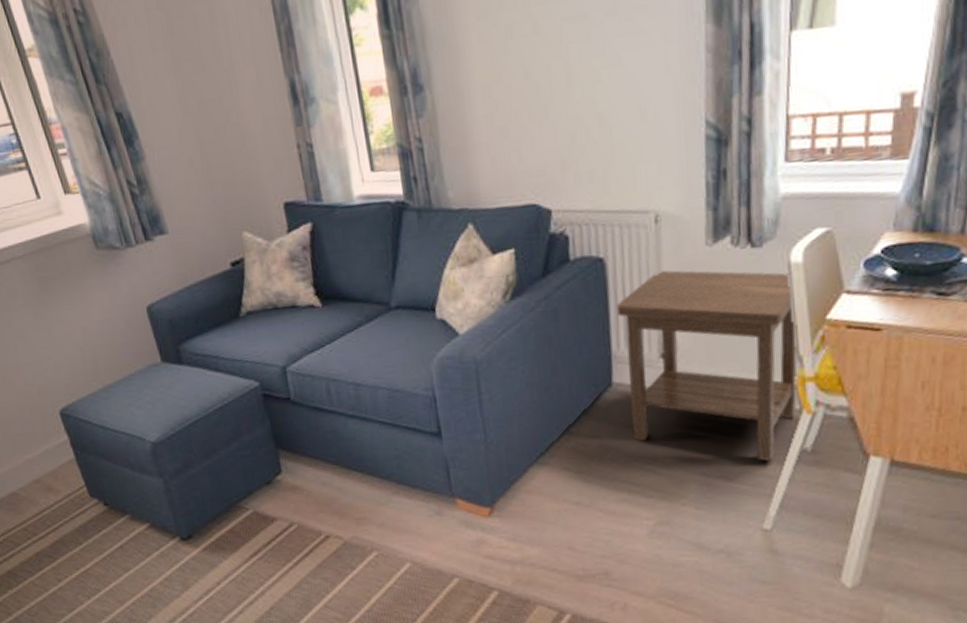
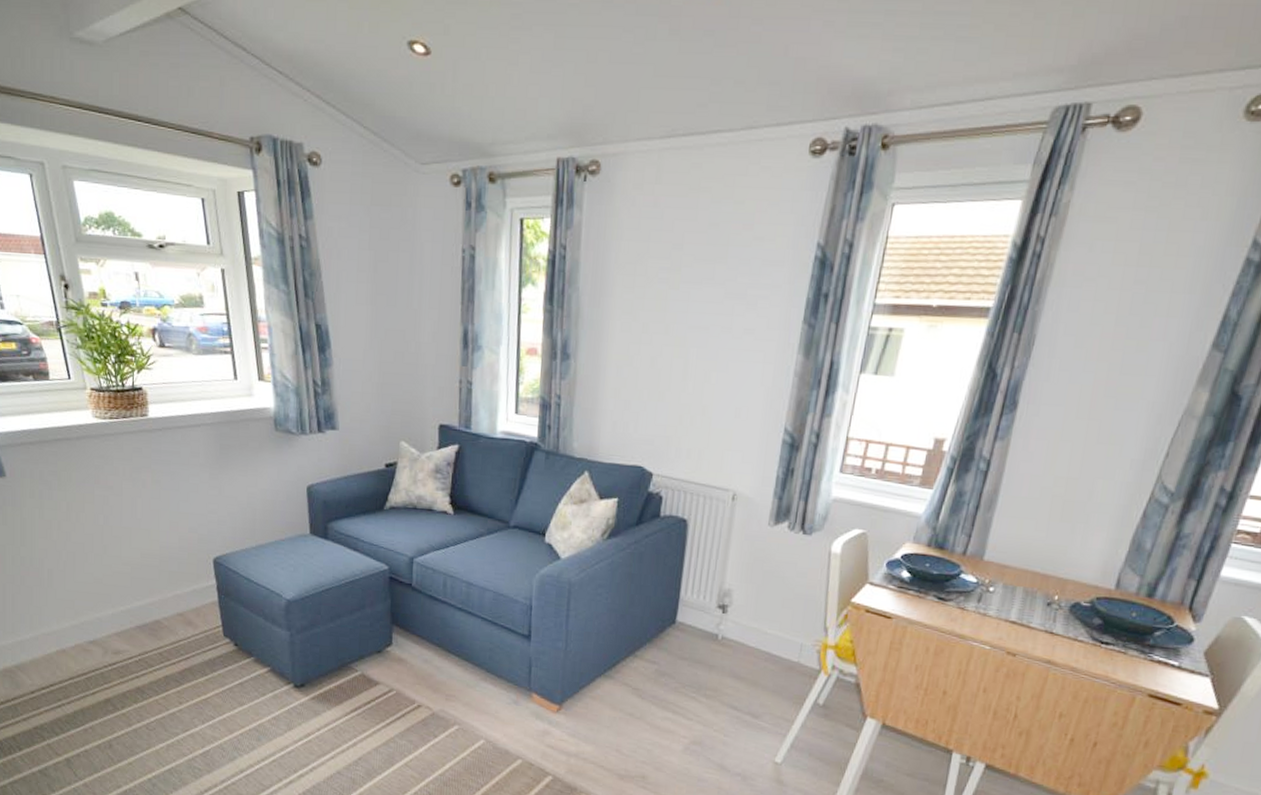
side table: present [616,270,798,462] -> none [684,539,830,708]

